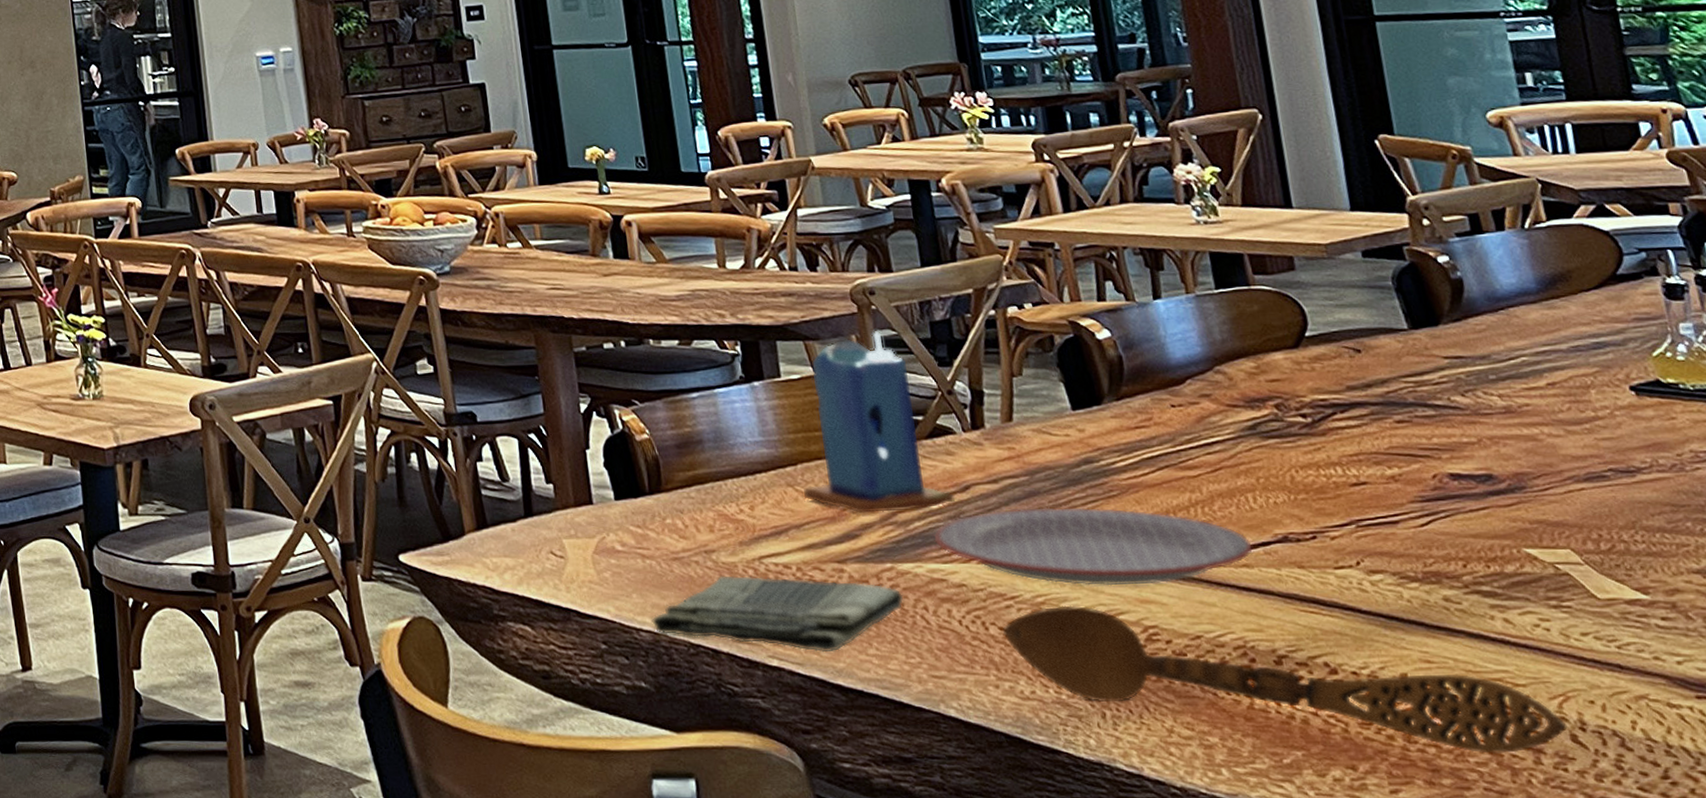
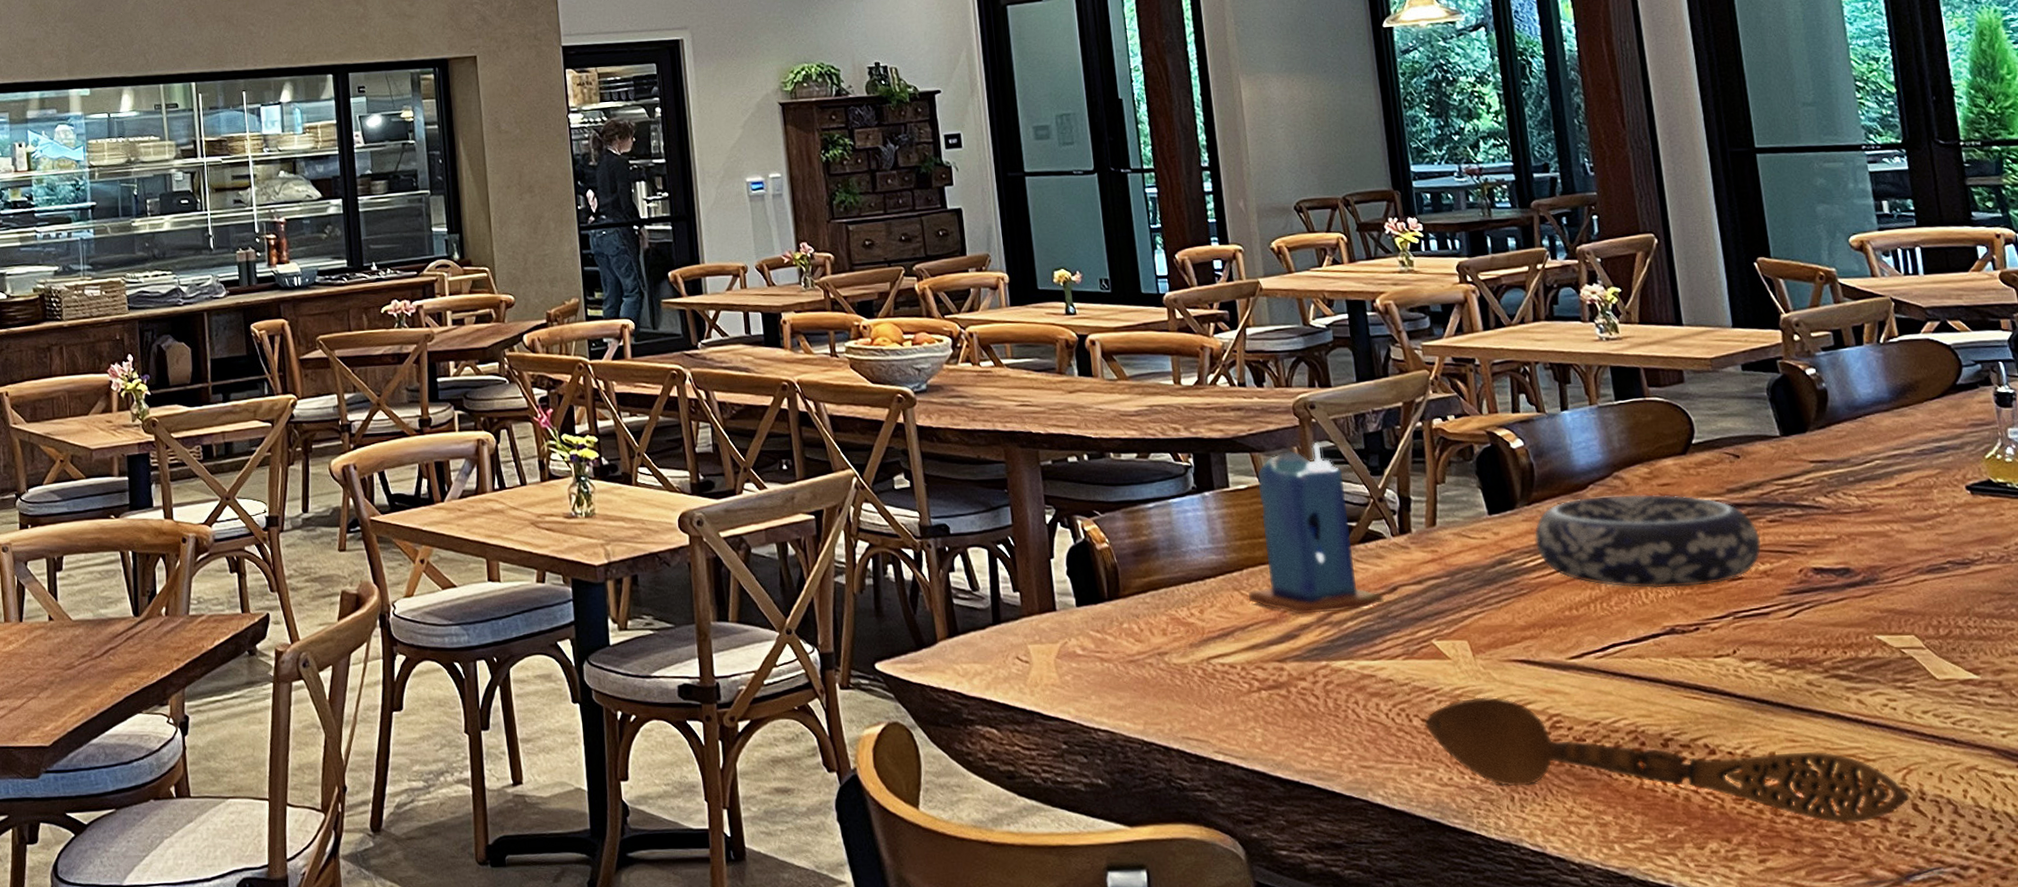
dish towel: present [651,575,904,653] -> none [1108,676,1338,747]
plate: present [933,507,1252,586] -> none [1364,605,1644,678]
decorative bowl: none [1124,390,1389,493] -> present [1534,494,1762,589]

